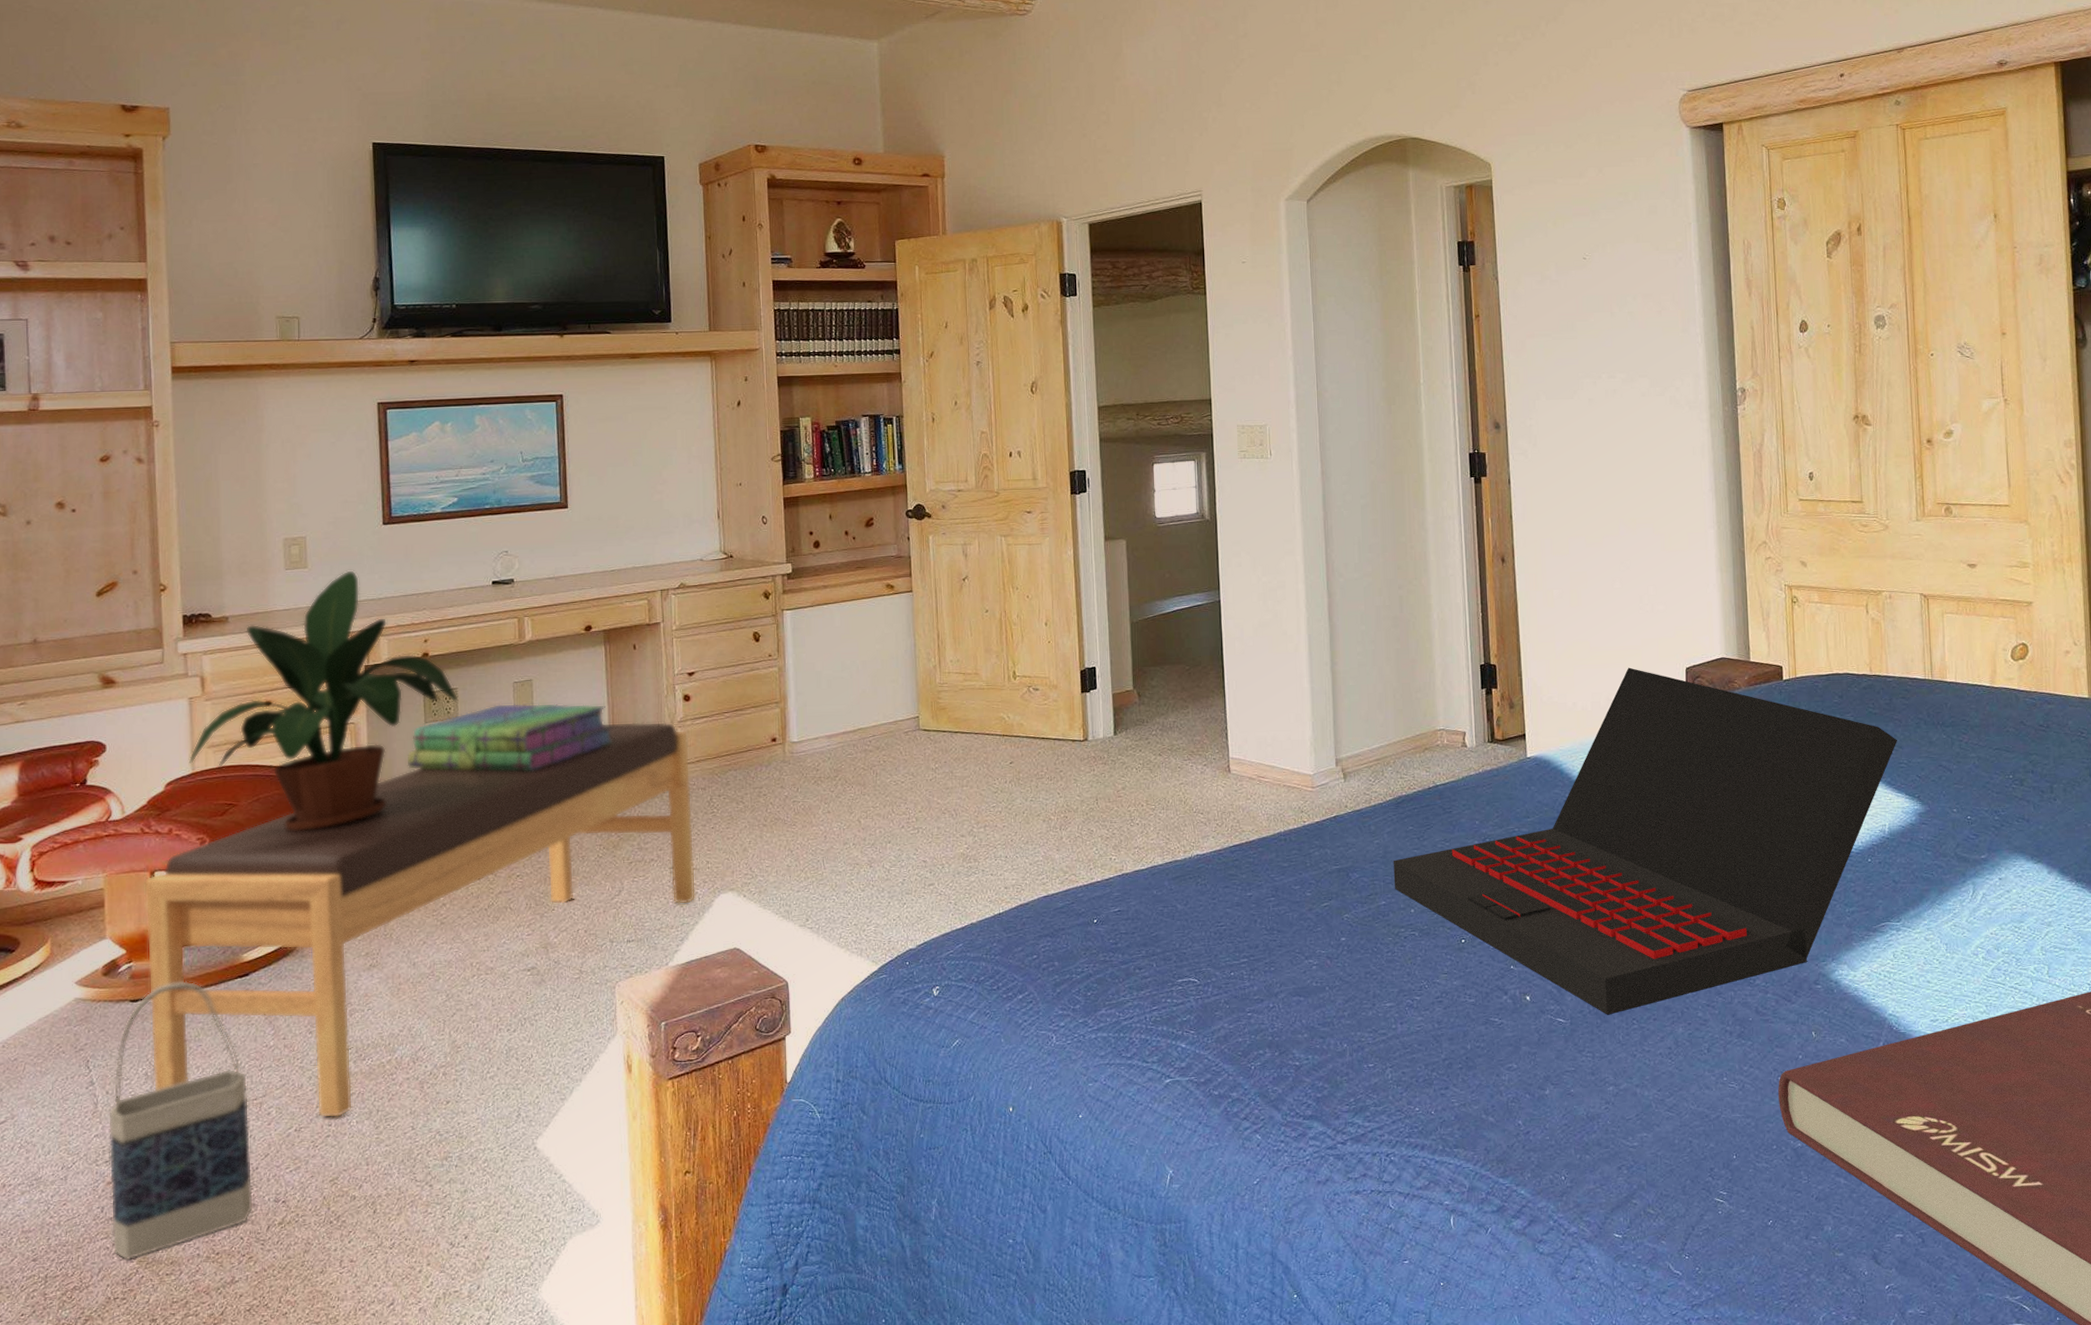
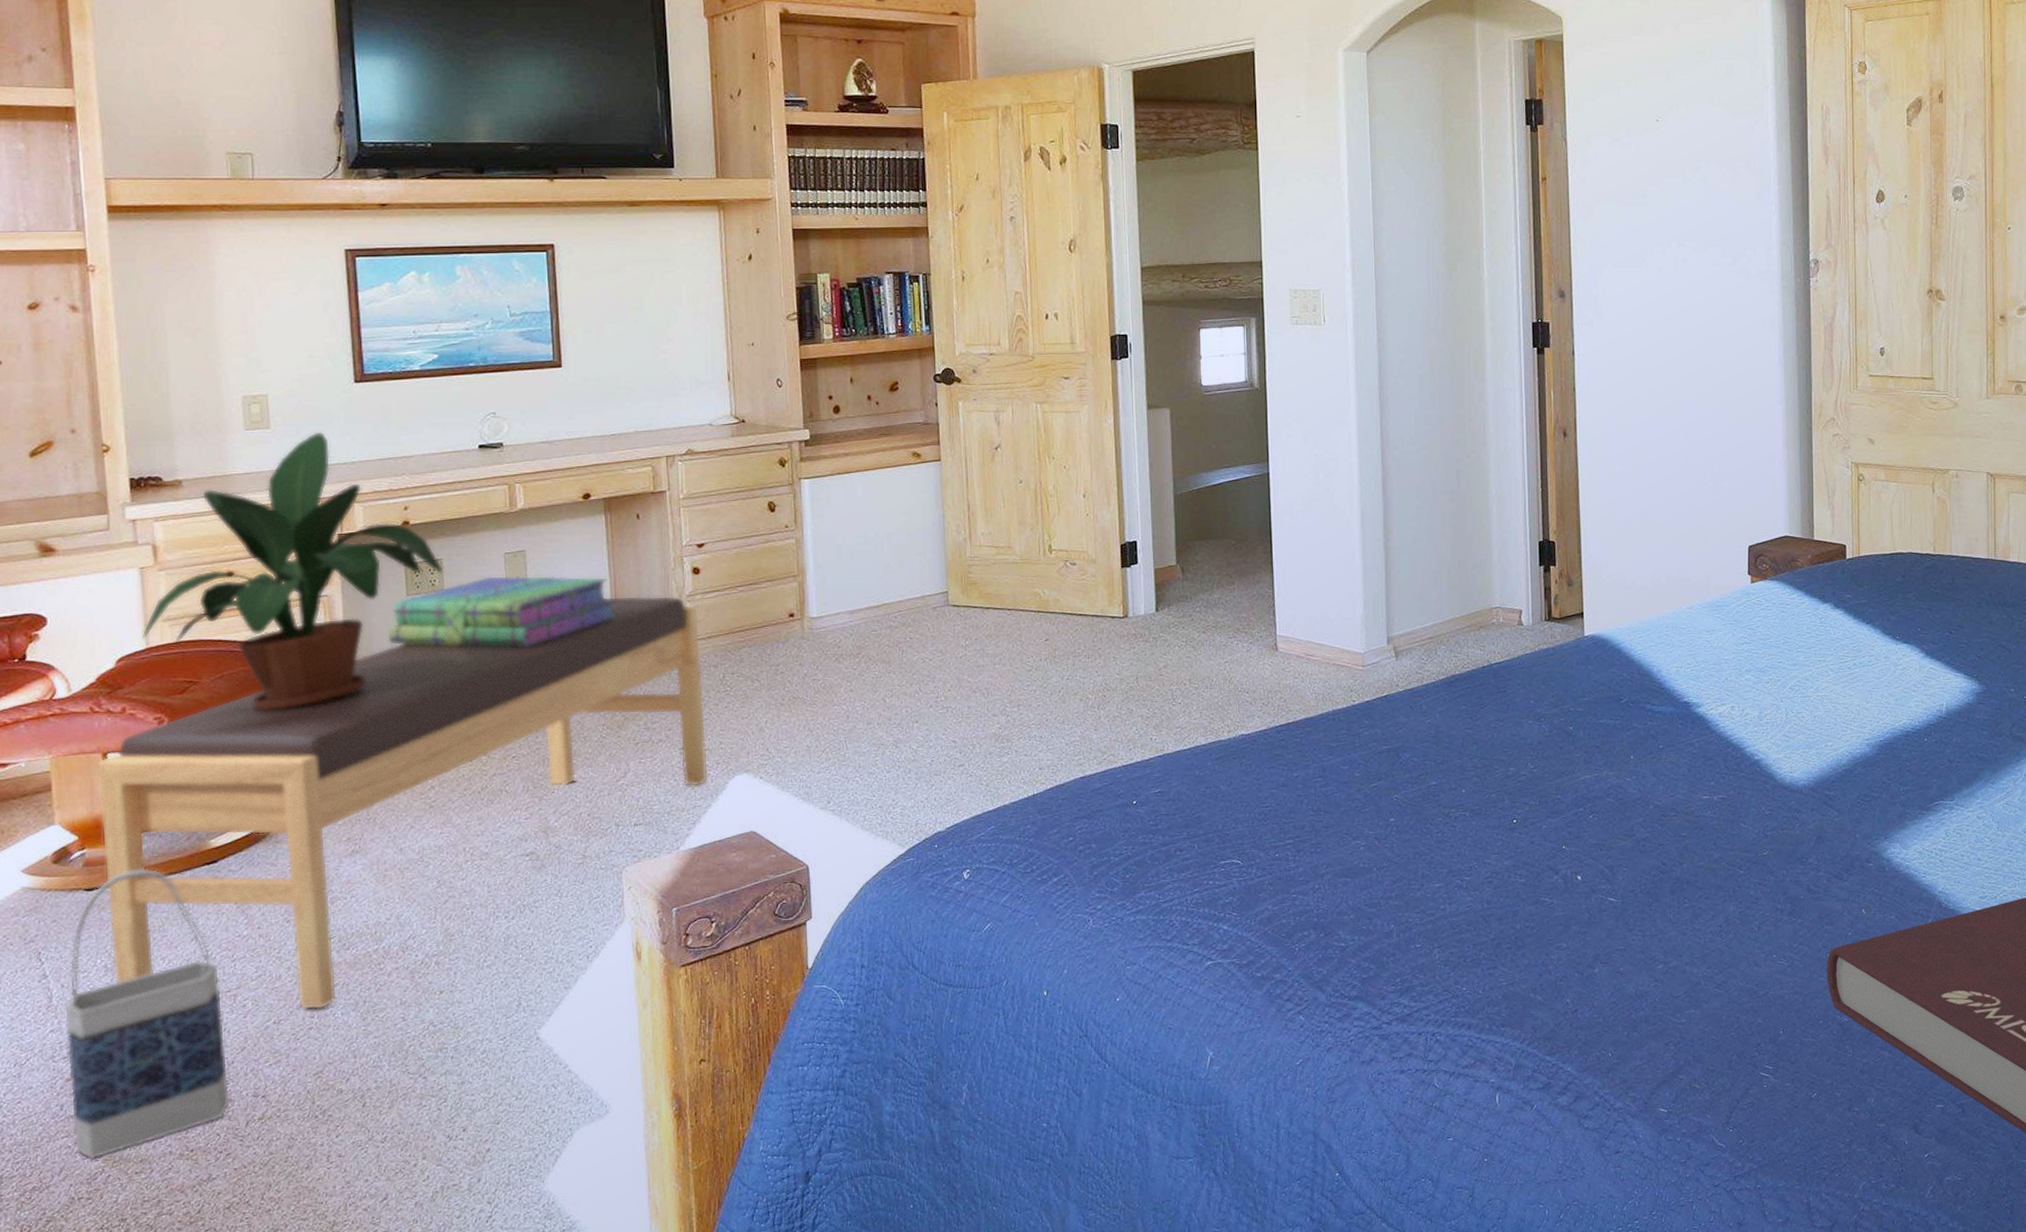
laptop: present [1393,667,1897,1015] -> none [1445,545,1958,894]

